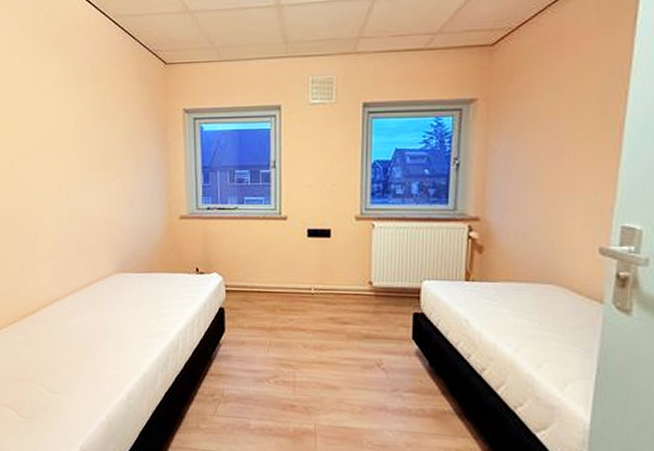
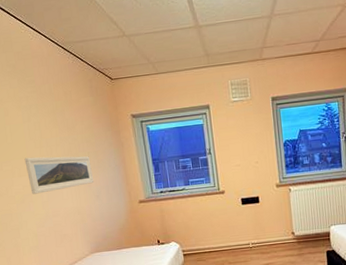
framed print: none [54,148,130,193] -> present [24,156,94,195]

